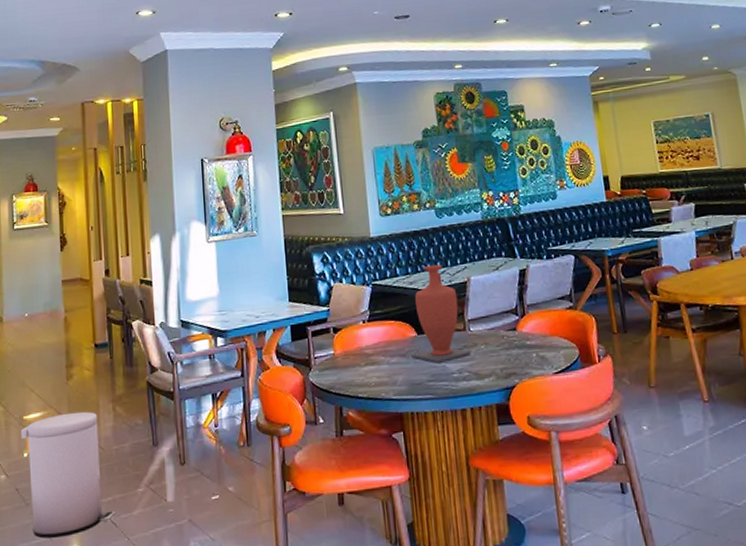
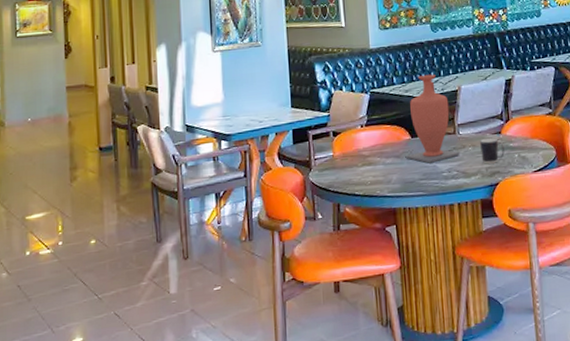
pedal bin: present [20,411,116,538] -> none [22,211,120,331]
mug: none [492,334,521,364] -> present [479,137,505,164]

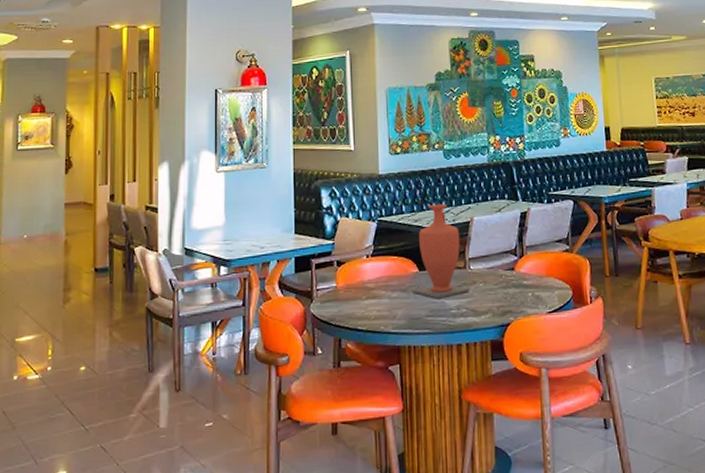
mug: present [479,137,505,164] -> none [491,274,518,302]

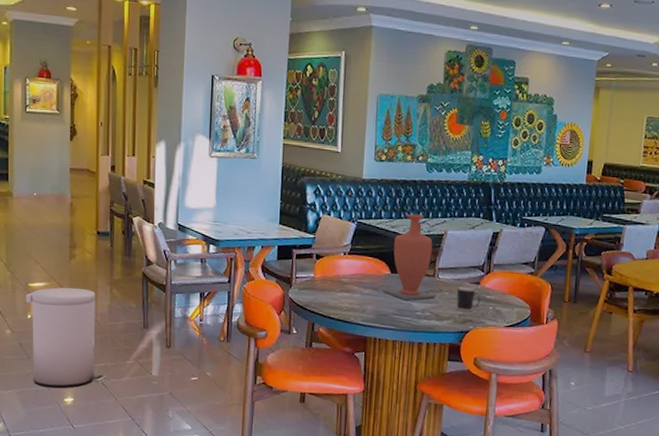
pedal bin: none [11,335,107,462] -> present [25,287,107,389]
mug: none [491,274,518,302] -> present [456,286,481,312]

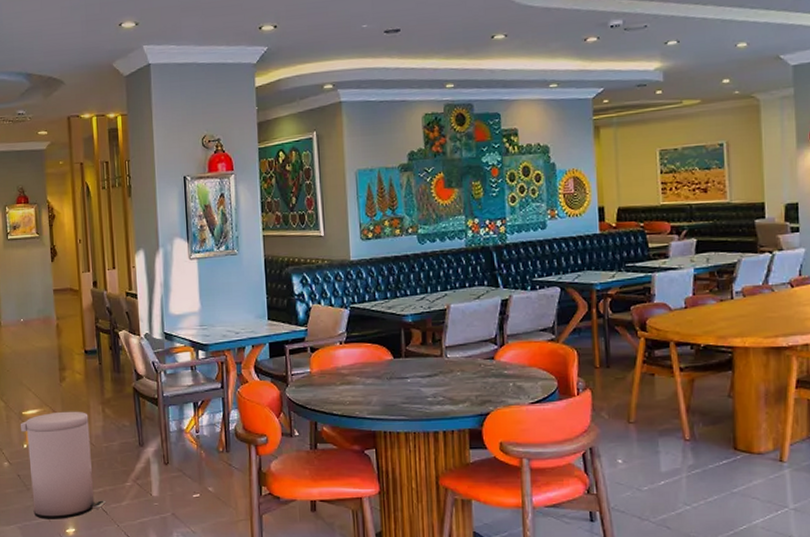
vase: present [383,213,436,301] -> none [388,290,447,387]
mug: present [456,286,481,312] -> none [469,363,498,391]

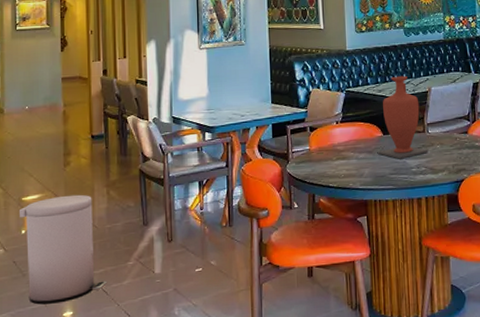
vase: none [388,290,447,387] -> present [378,75,429,159]

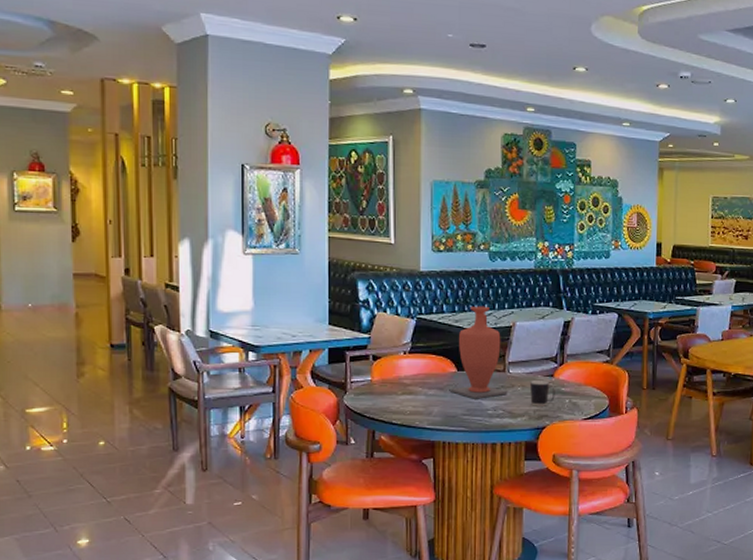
pedal bin: present [18,194,108,305] -> none [22,410,130,530]
mug: none [447,137,470,162] -> present [529,379,555,406]

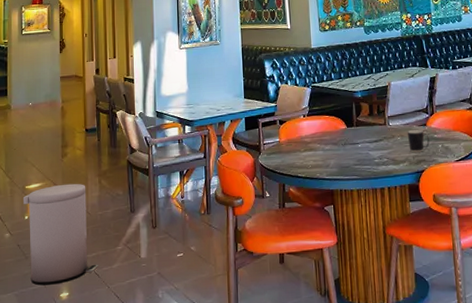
pedal bin: none [22,410,130,530] -> present [22,183,99,286]
vase: present [450,306,508,399] -> none [343,71,390,151]

